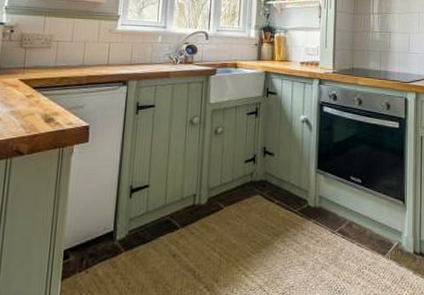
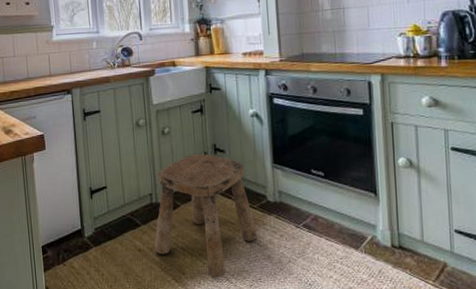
stool: none [190,156,296,286] -> present [154,154,258,278]

